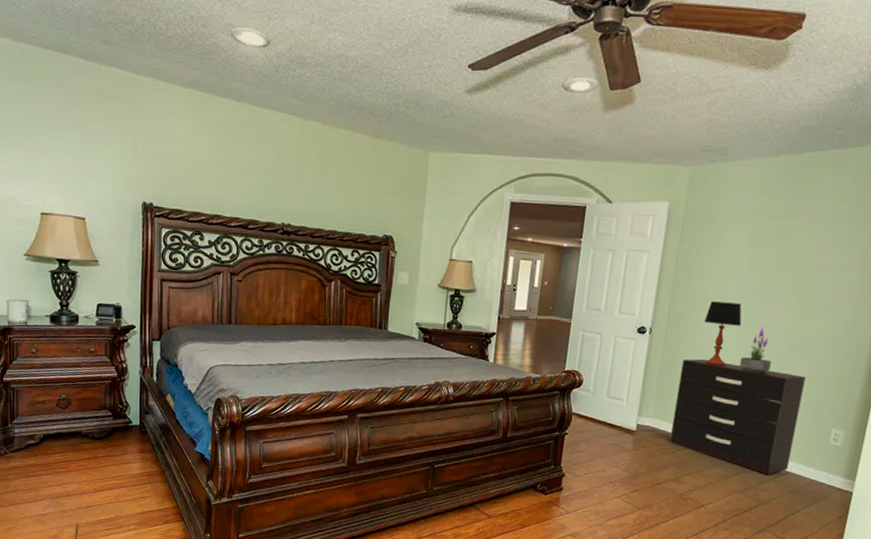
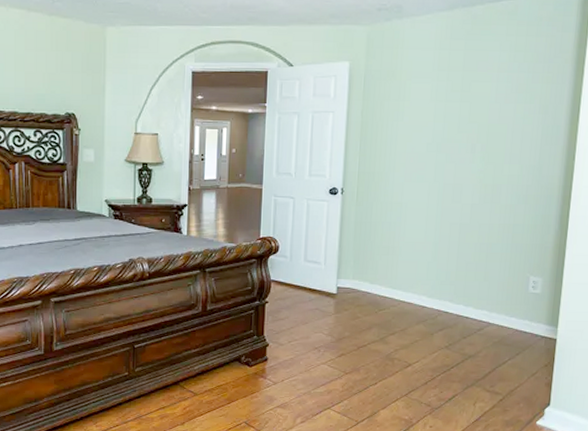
dresser: present [670,359,806,475] -> none [371,216,499,328]
table lamp: present [704,301,742,367] -> none [394,157,432,222]
potted plant: present [739,326,771,374] -> none [433,178,464,226]

